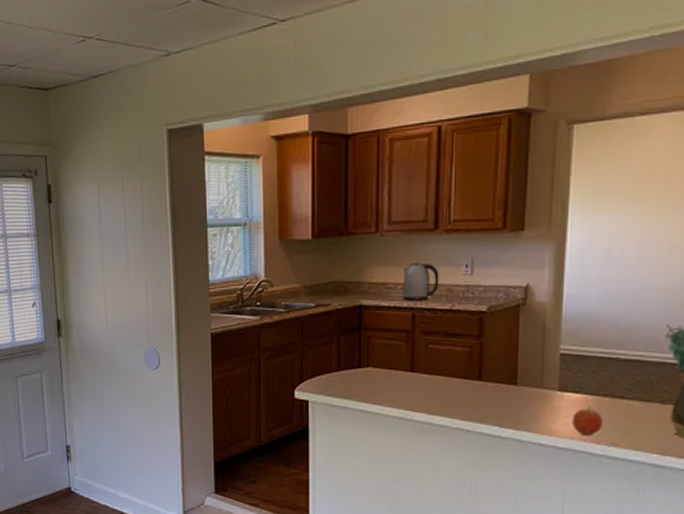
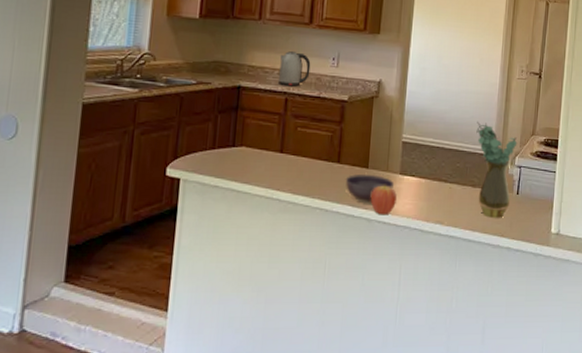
bowl: none [489,392,552,423] -> present [345,174,395,203]
fruit: none [521,402,555,437] -> present [370,184,397,216]
fruit: present [572,405,603,436] -> none [409,188,432,215]

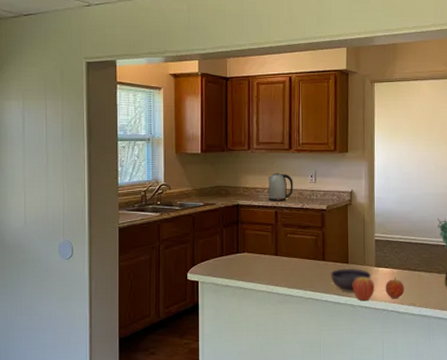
fruit: none [409,188,432,215] -> present [385,277,405,299]

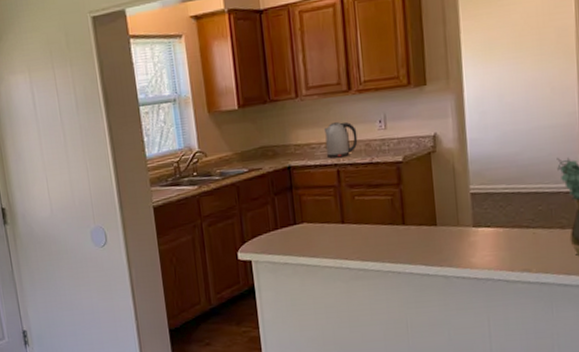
bowl: present [330,269,372,292] -> none [413,231,469,261]
fruit: present [352,275,374,301] -> none [443,239,474,271]
fruit: present [385,277,405,299] -> none [488,237,515,266]

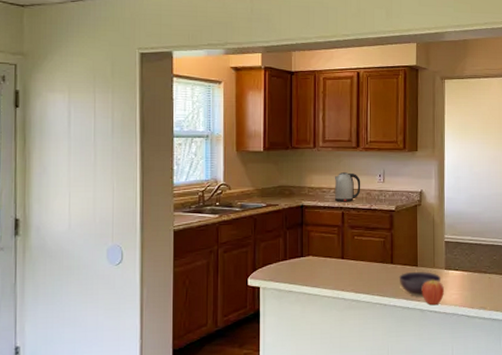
bowl: none [413,231,469,261] -> present [399,272,442,296]
fruit: none [443,239,474,271] -> present [421,279,444,306]

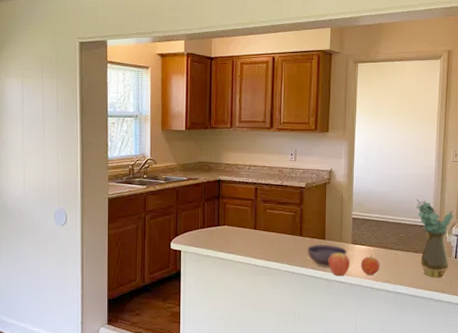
kettle: present [334,172,361,202] -> none [248,151,274,178]
fruit: none [455,279,475,303] -> present [361,254,380,276]

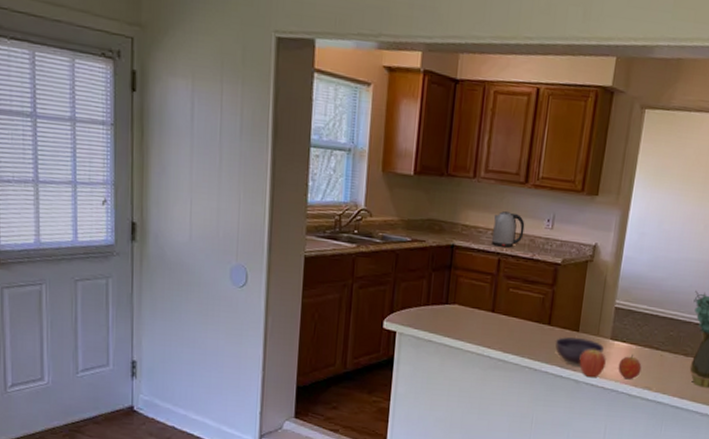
kettle: none [248,151,274,178] -> present [491,211,525,248]

